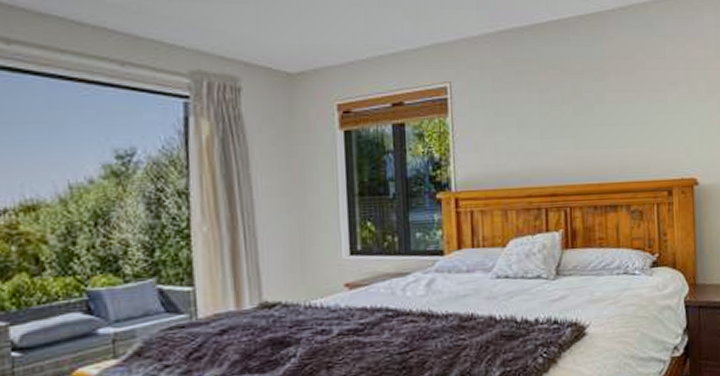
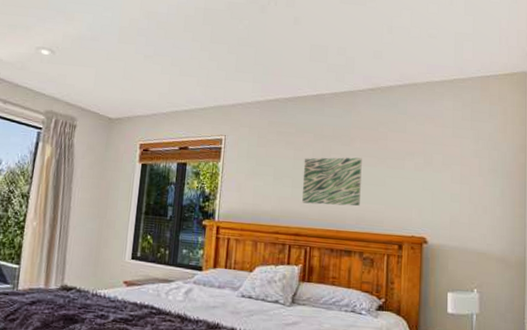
wall art: none [551,94,622,156] -> present [302,157,362,206]

